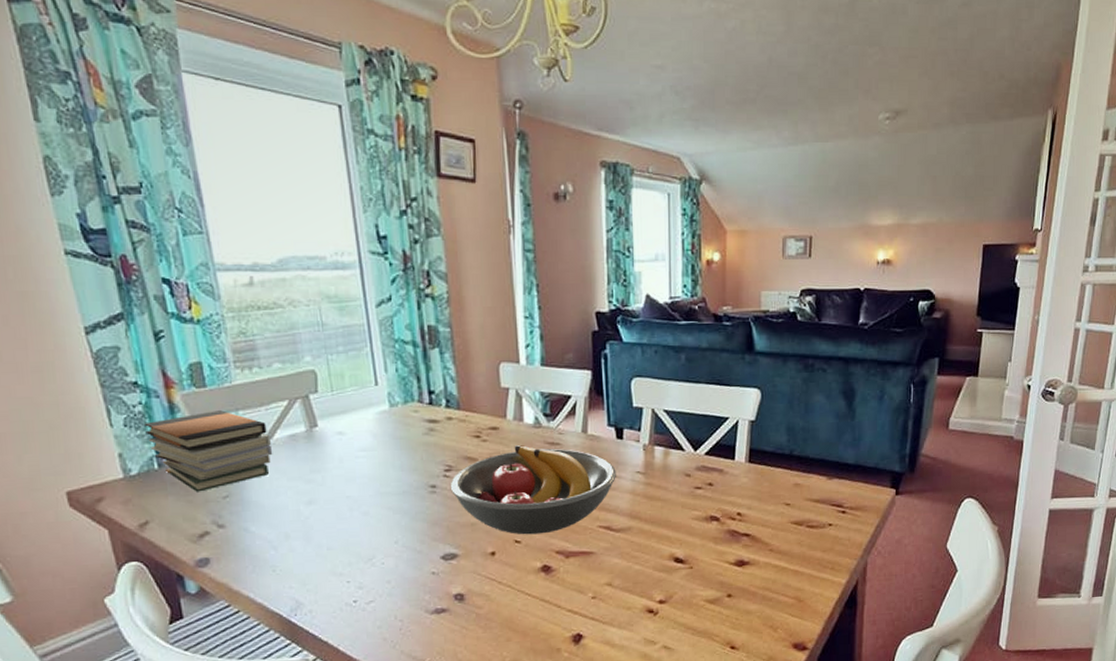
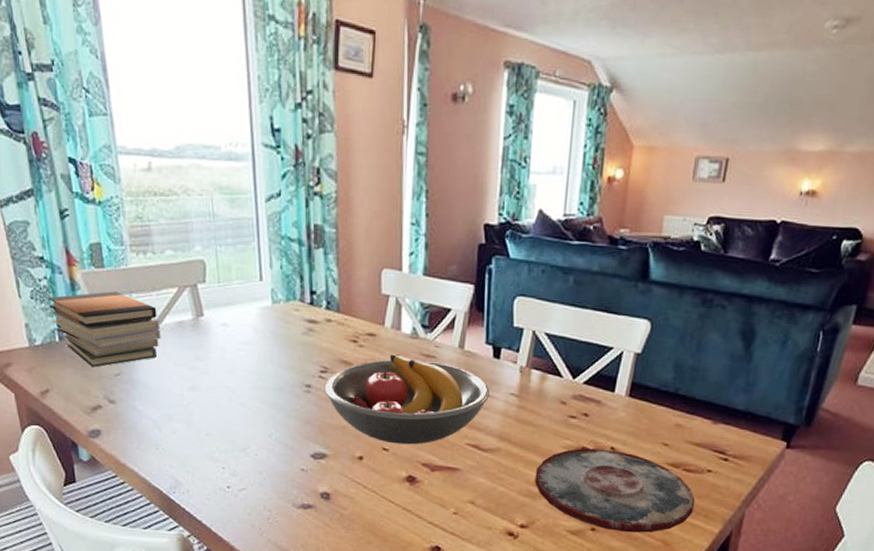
plate: none [668,515,821,595] -> present [534,448,695,533]

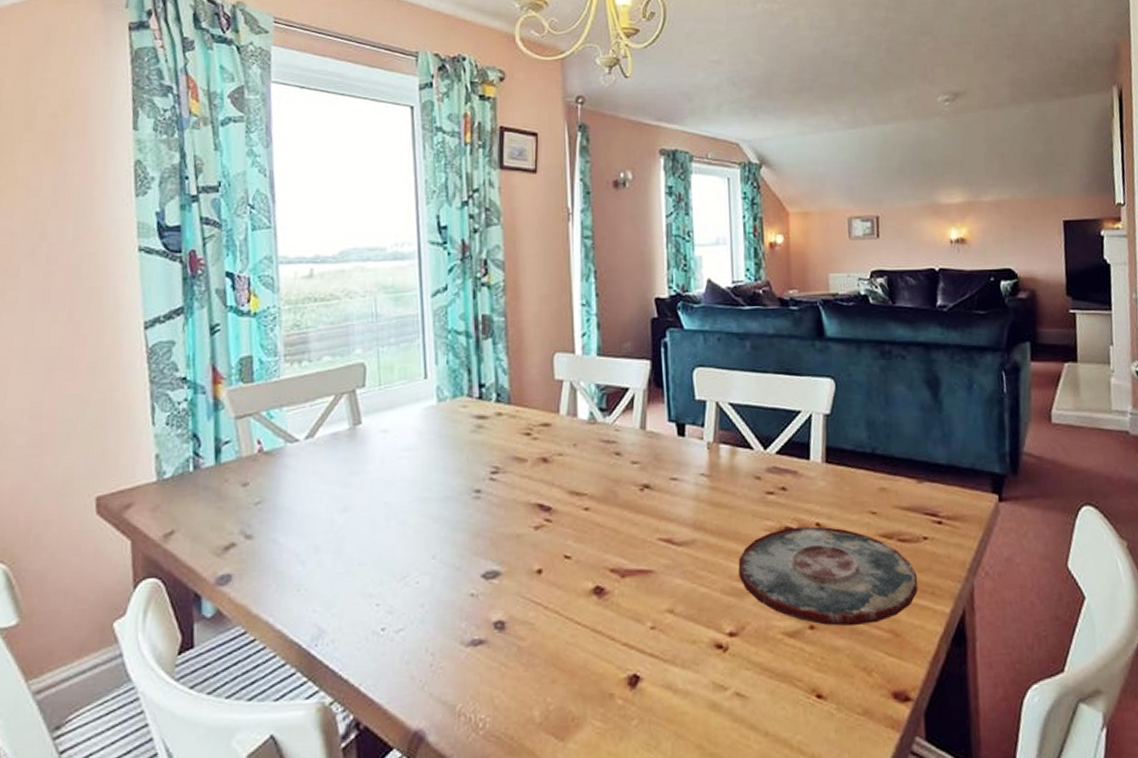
book stack: present [47,291,161,368] -> none [185,407,313,498]
fruit bowl: present [324,354,490,445] -> none [496,444,678,549]

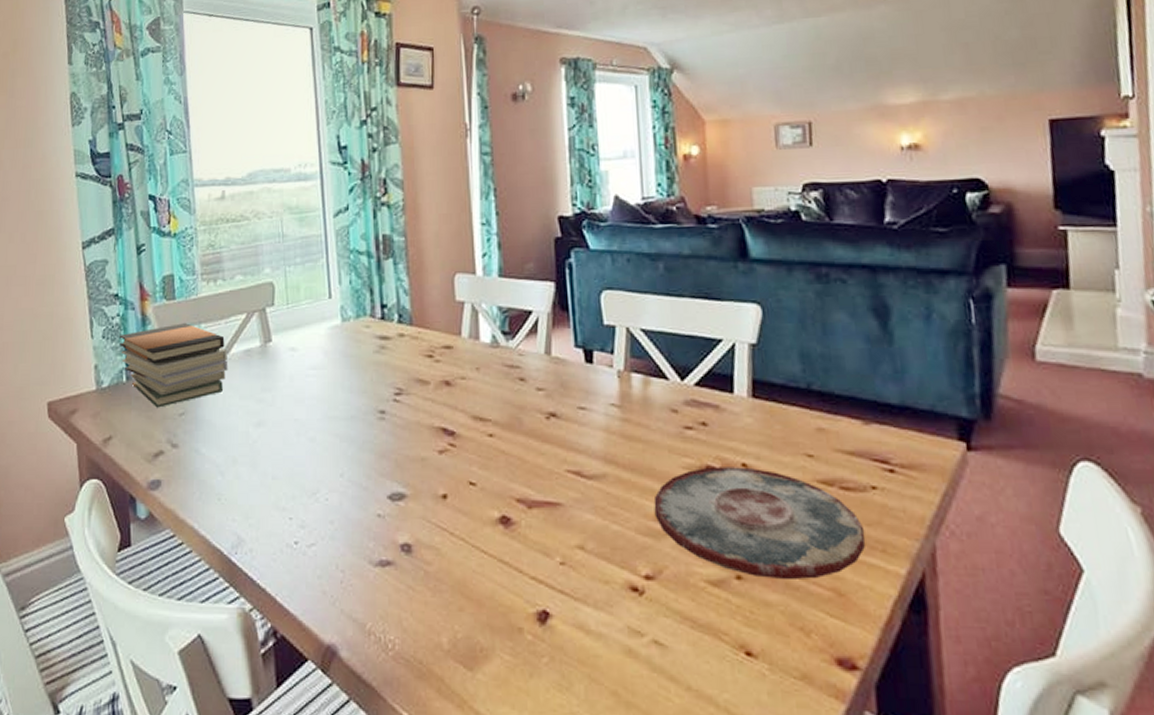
book stack: none [185,407,313,498] -> present [118,323,228,408]

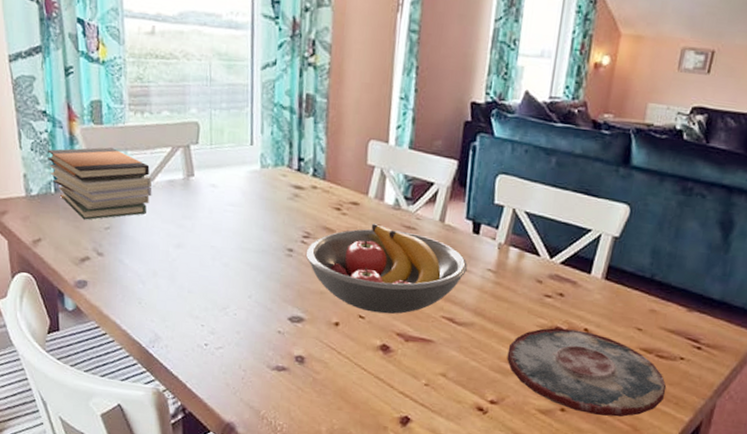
fruit bowl: none [400,367,586,476] -> present [305,223,467,314]

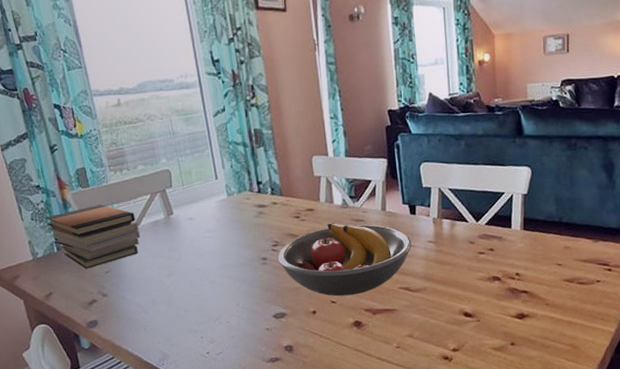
plate: present [507,327,667,417] -> none [458,275,592,343]

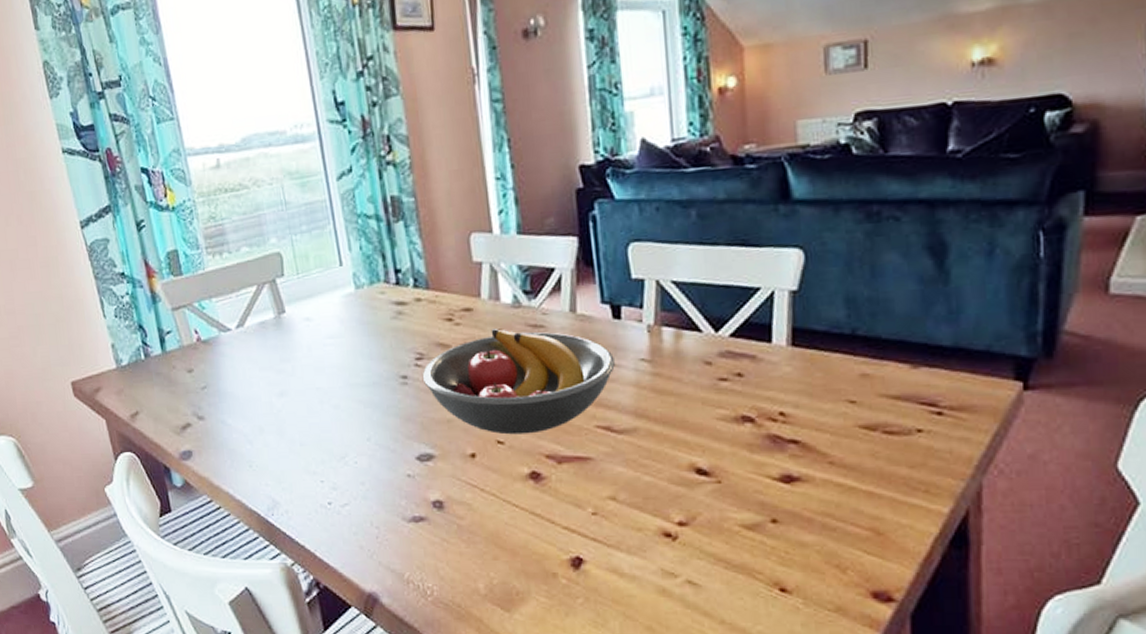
book stack: present [45,204,141,269] -> none [130,298,245,383]

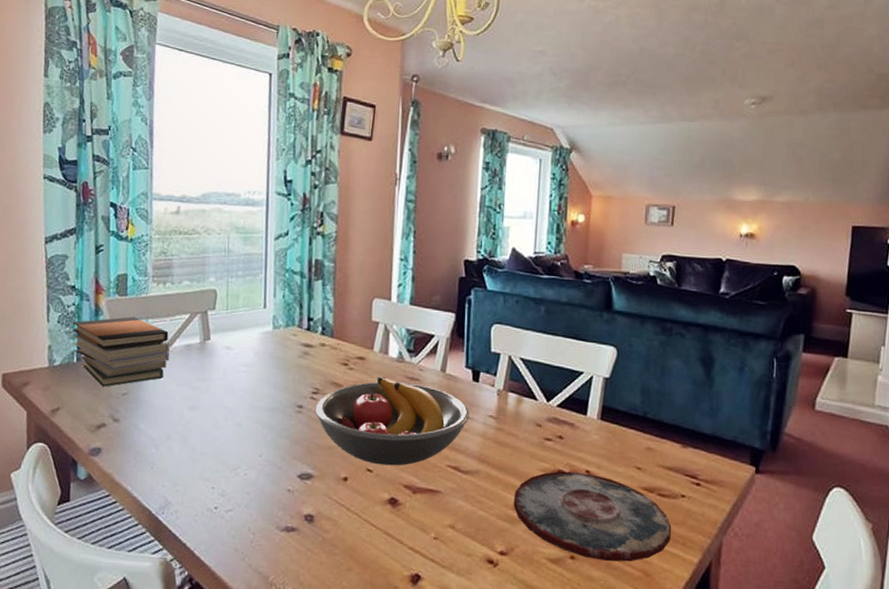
book stack: none [130,298,245,383] -> present [72,316,170,387]
plate: none [686,415,908,522] -> present [513,471,672,562]

